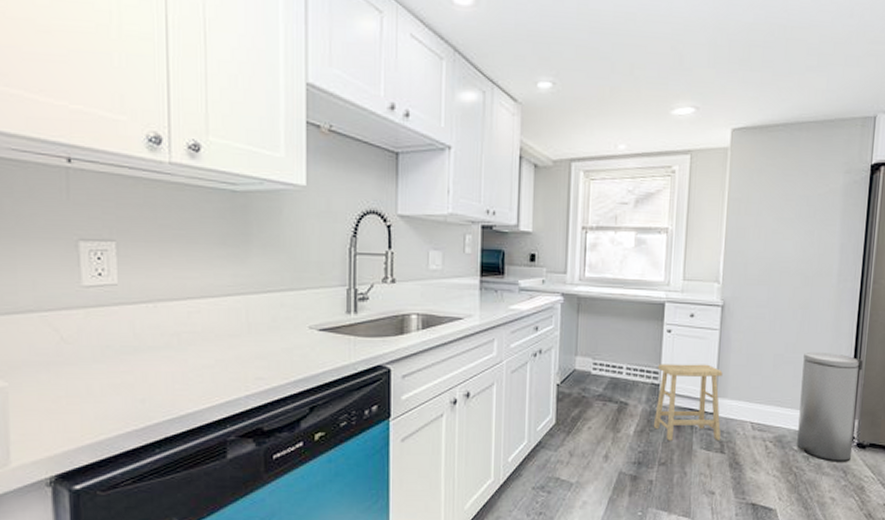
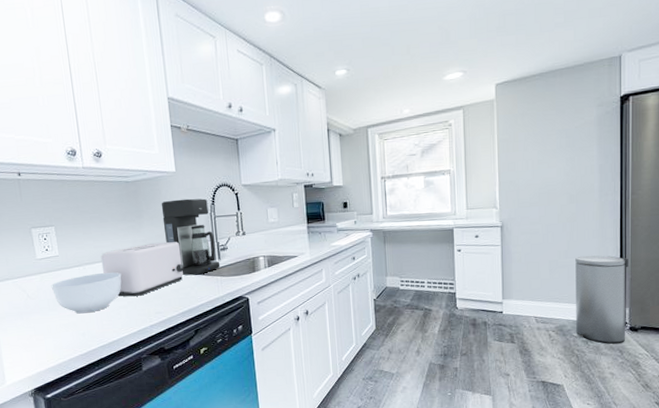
bowl: none [100,315,211,371] -> present [51,272,122,314]
toaster: none [182,280,303,353] -> present [100,242,184,297]
coffee maker: none [280,224,356,331] -> present [161,198,221,275]
stool: present [653,364,723,441] -> none [452,273,511,336]

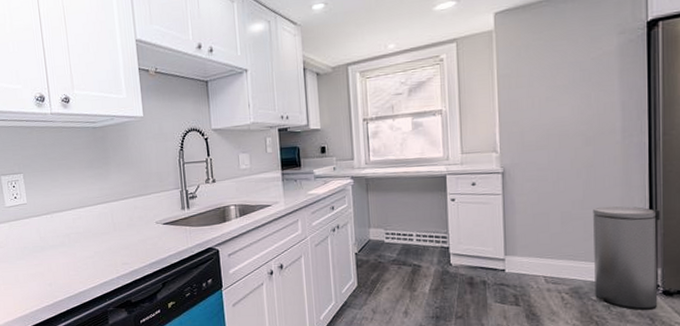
bowl: present [51,272,122,314] -> none [19,220,89,263]
toaster: present [100,242,184,297] -> none [67,189,151,247]
coffee maker: present [161,198,221,275] -> none [128,144,189,225]

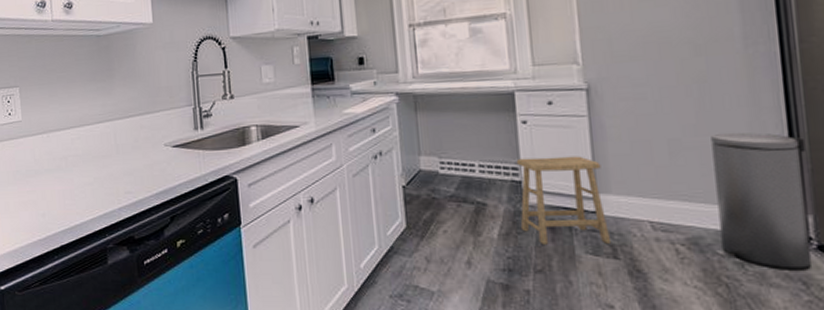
stool: none [445,226,515,297] -> present [516,156,612,245]

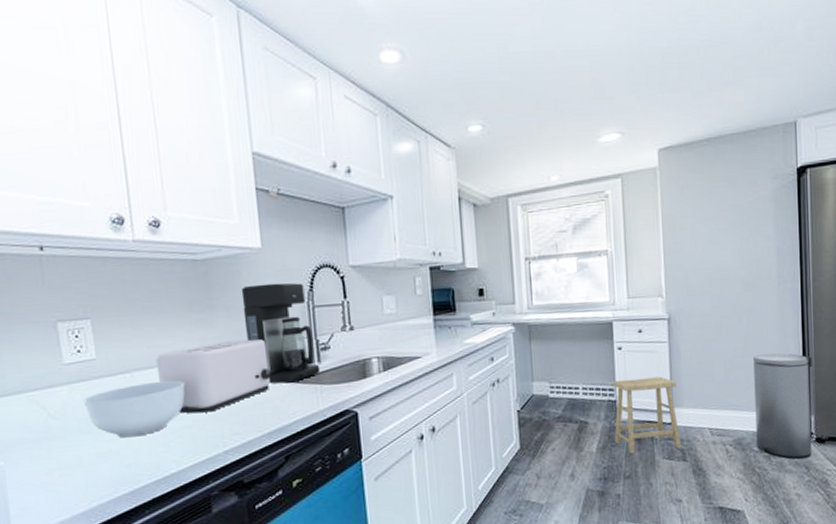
bowl: none [11,141,89,190] -> present [83,380,186,438]
toaster: none [66,106,159,172] -> present [155,339,271,414]
coffee maker: none [135,54,203,148] -> present [241,282,321,384]

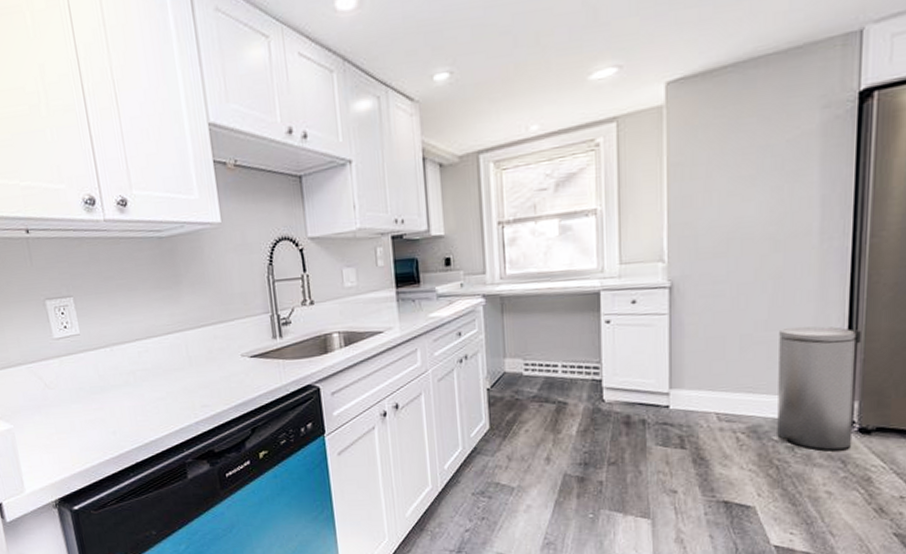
bowl: present [83,380,186,438] -> none [72,354,159,407]
toaster: present [155,339,271,414] -> none [130,315,236,386]
coffee maker: present [241,282,321,384] -> none [204,257,282,358]
stool: present [612,376,682,454] -> none [597,353,680,439]

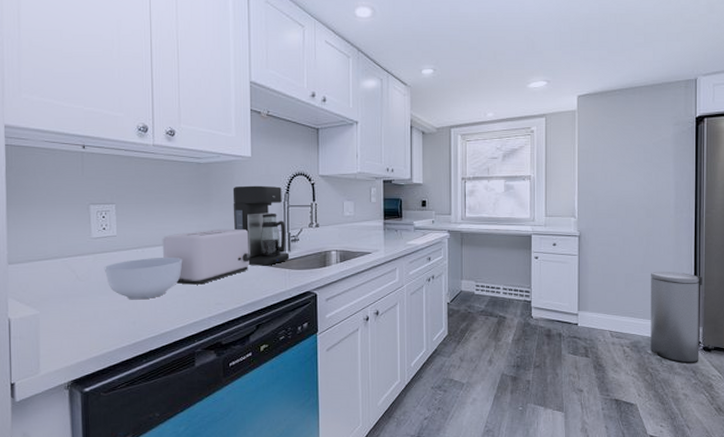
bowl: none [72,354,159,407] -> present [104,257,183,300]
toaster: none [130,315,236,386] -> present [162,228,250,285]
coffee maker: none [204,257,282,358] -> present [232,185,290,266]

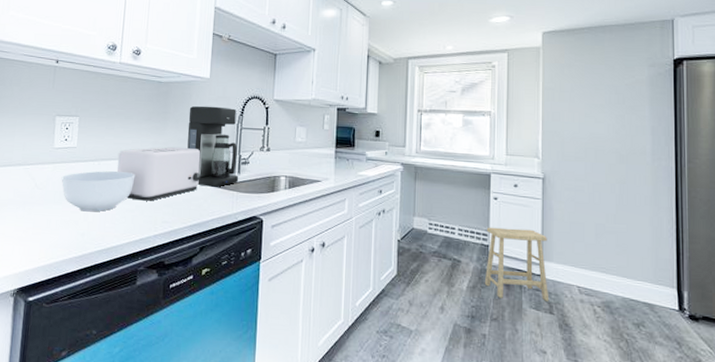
stool: none [527,284,585,347] -> present [484,227,550,301]
pedal bin: present [647,271,702,364] -> none [622,223,686,333]

